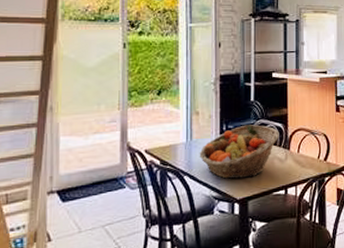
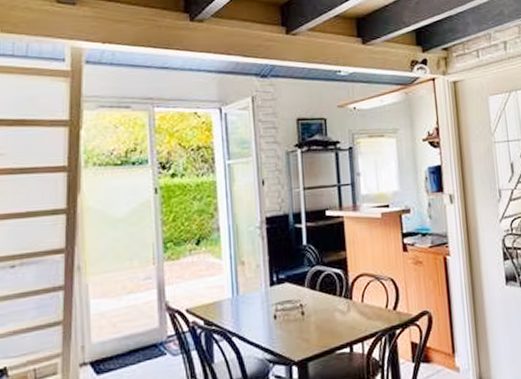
fruit basket: present [199,124,279,179] -> none [248,272,339,338]

